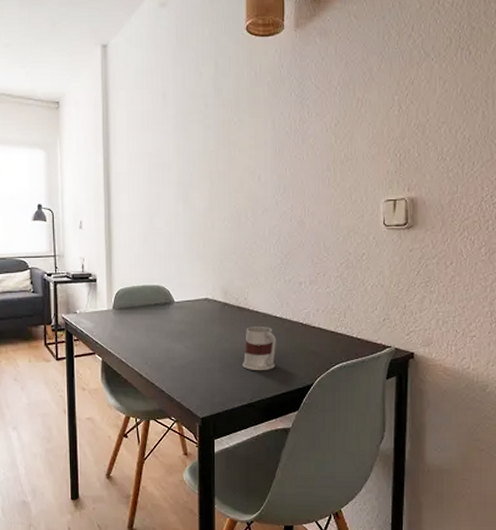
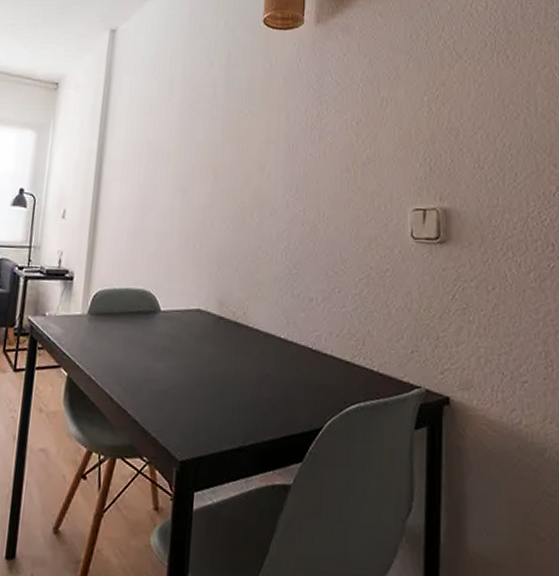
mug: present [242,326,276,371] -> none [236,348,279,406]

